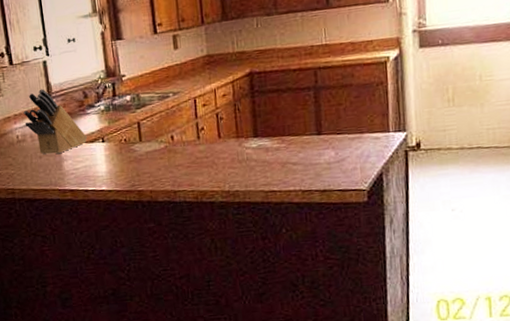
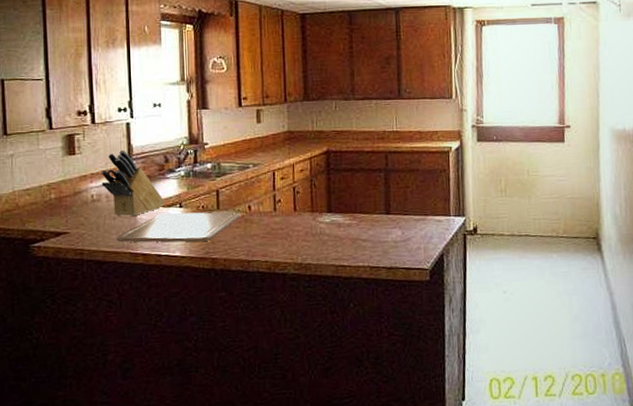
chopping board: none [43,143,163,180] -> present [116,212,240,243]

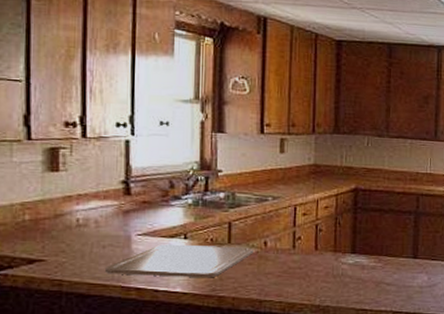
knife block: present [101,150,164,217] -> none [90,170,166,246]

